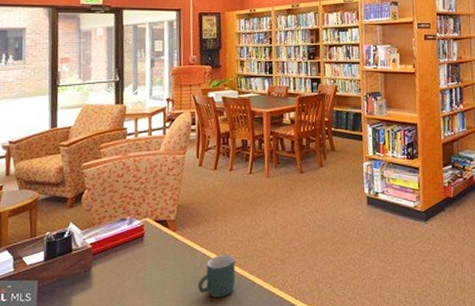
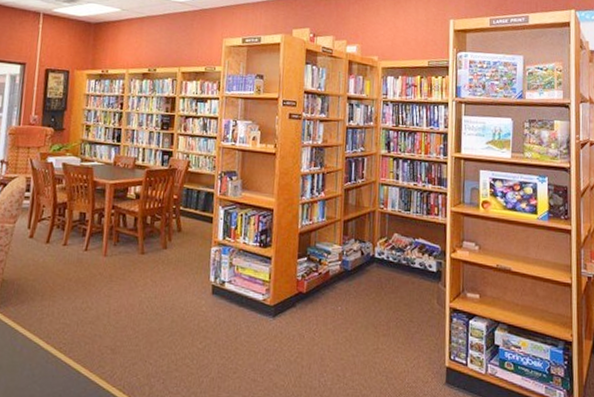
mug: present [198,254,236,298] -> none [15,338,61,387]

